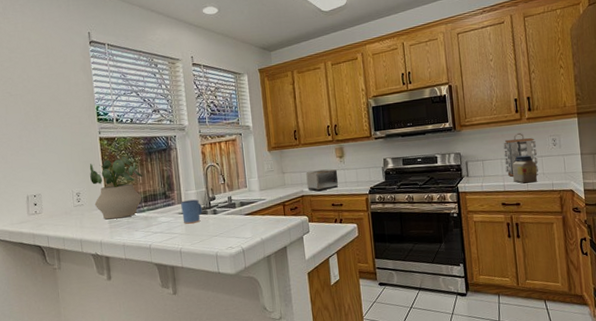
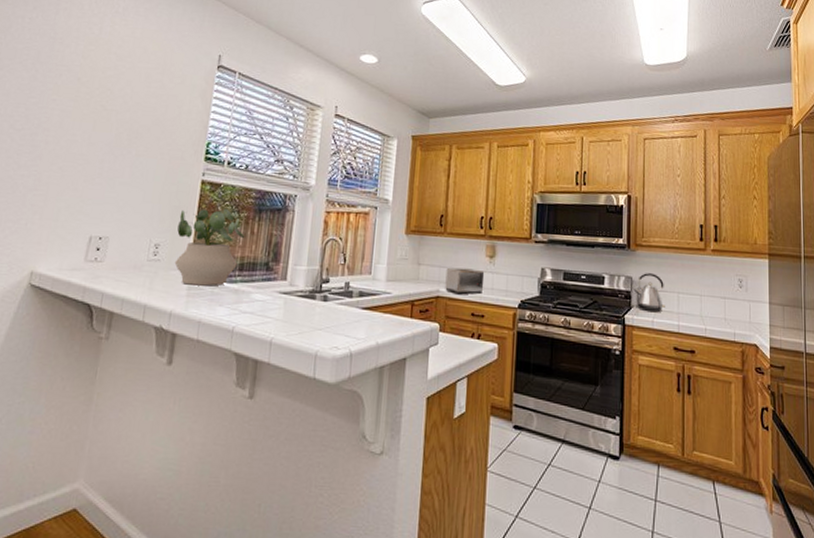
mug: present [181,199,202,224] -> none [283,277,310,309]
kettle: none [463,147,491,179] -> present [633,273,665,313]
spice rack: present [503,132,538,177] -> none [682,265,719,316]
jar: present [512,155,538,184] -> none [689,292,718,328]

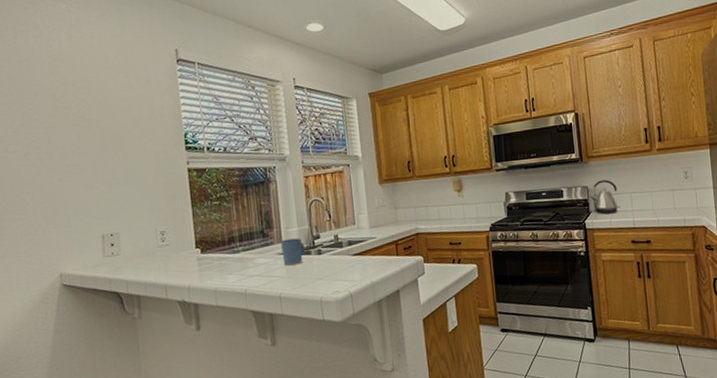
potted plant: present [174,208,245,286] -> none [176,189,238,262]
mug: none [283,277,310,309] -> present [281,238,305,266]
toaster: present [445,267,485,295] -> none [421,203,457,229]

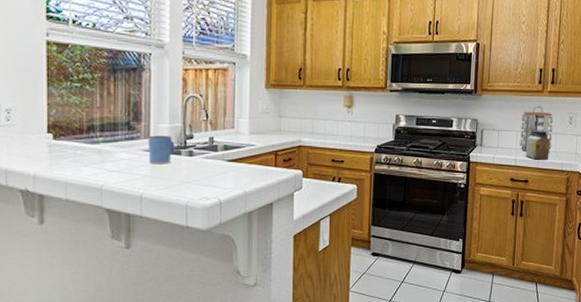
kettle: present [590,180,620,215] -> none [478,115,505,150]
spice rack: none [633,164,669,212] -> present [520,105,553,151]
jar: none [642,188,669,220] -> present [525,130,550,160]

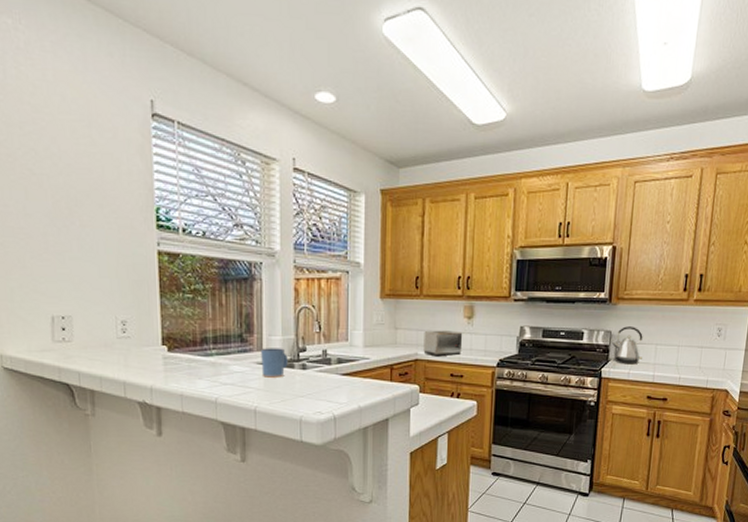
toaster: none [306,118,343,143] -> present [423,330,463,357]
kettle: none [478,115,505,150] -> present [612,326,643,365]
spice rack: present [520,105,553,151] -> none [659,315,699,367]
jar: present [525,130,550,160] -> none [665,343,694,376]

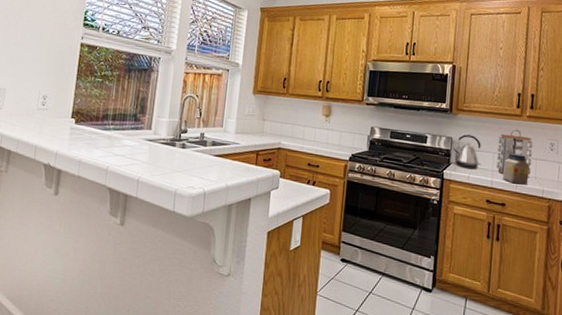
mug: present [261,348,288,378] -> none [148,127,171,154]
toaster: present [423,330,463,357] -> none [286,124,321,148]
spice rack: none [659,315,699,367] -> present [496,129,532,174]
jar: none [665,343,694,376] -> present [502,153,530,185]

